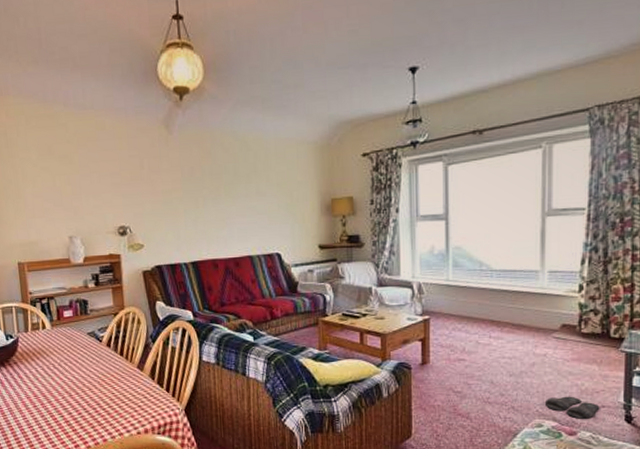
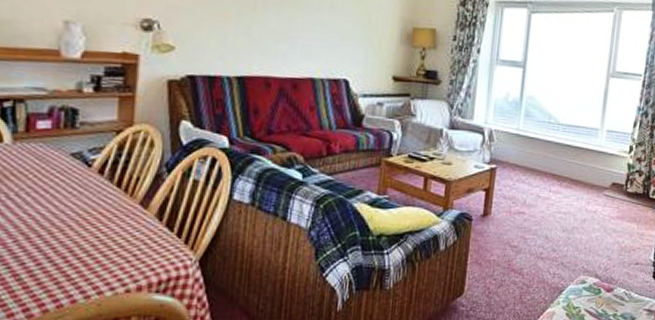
slippers: present [546,396,600,419] -> none [590,253,635,276]

